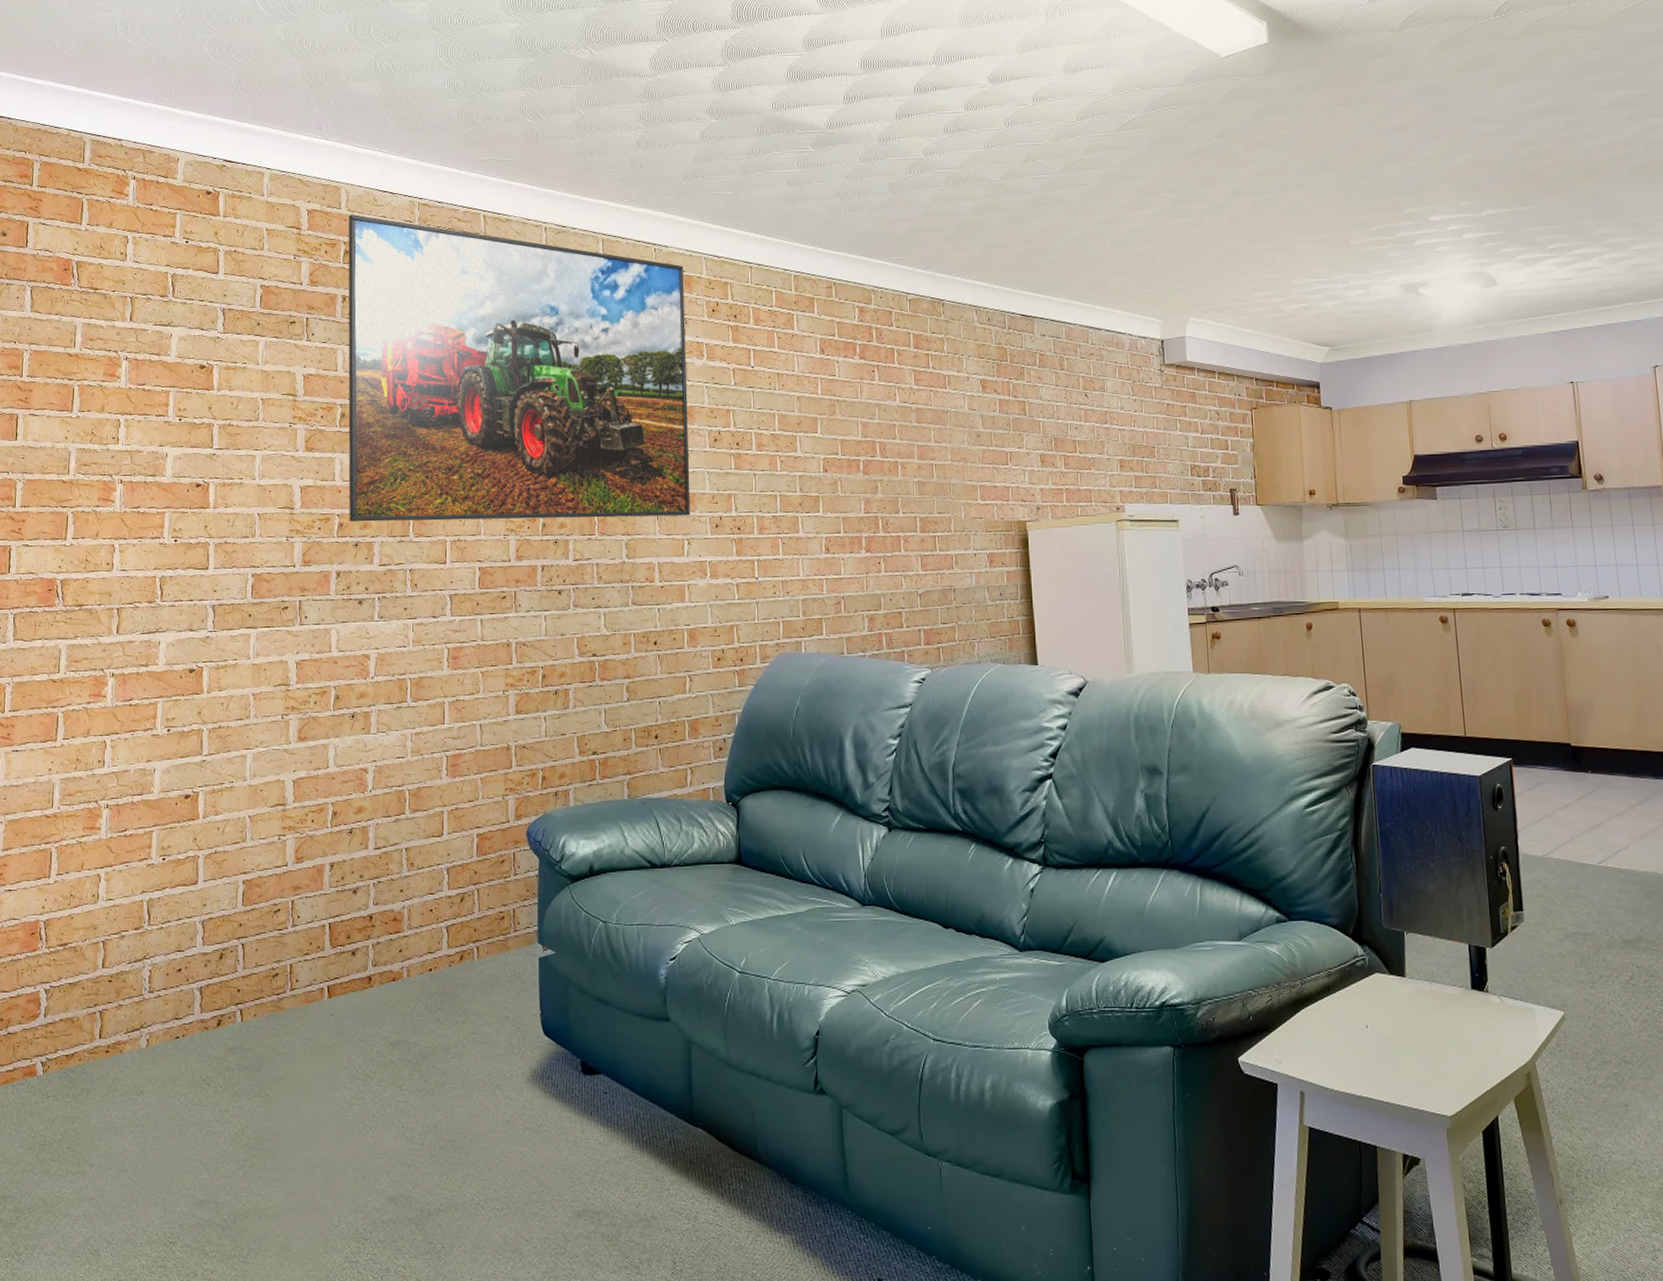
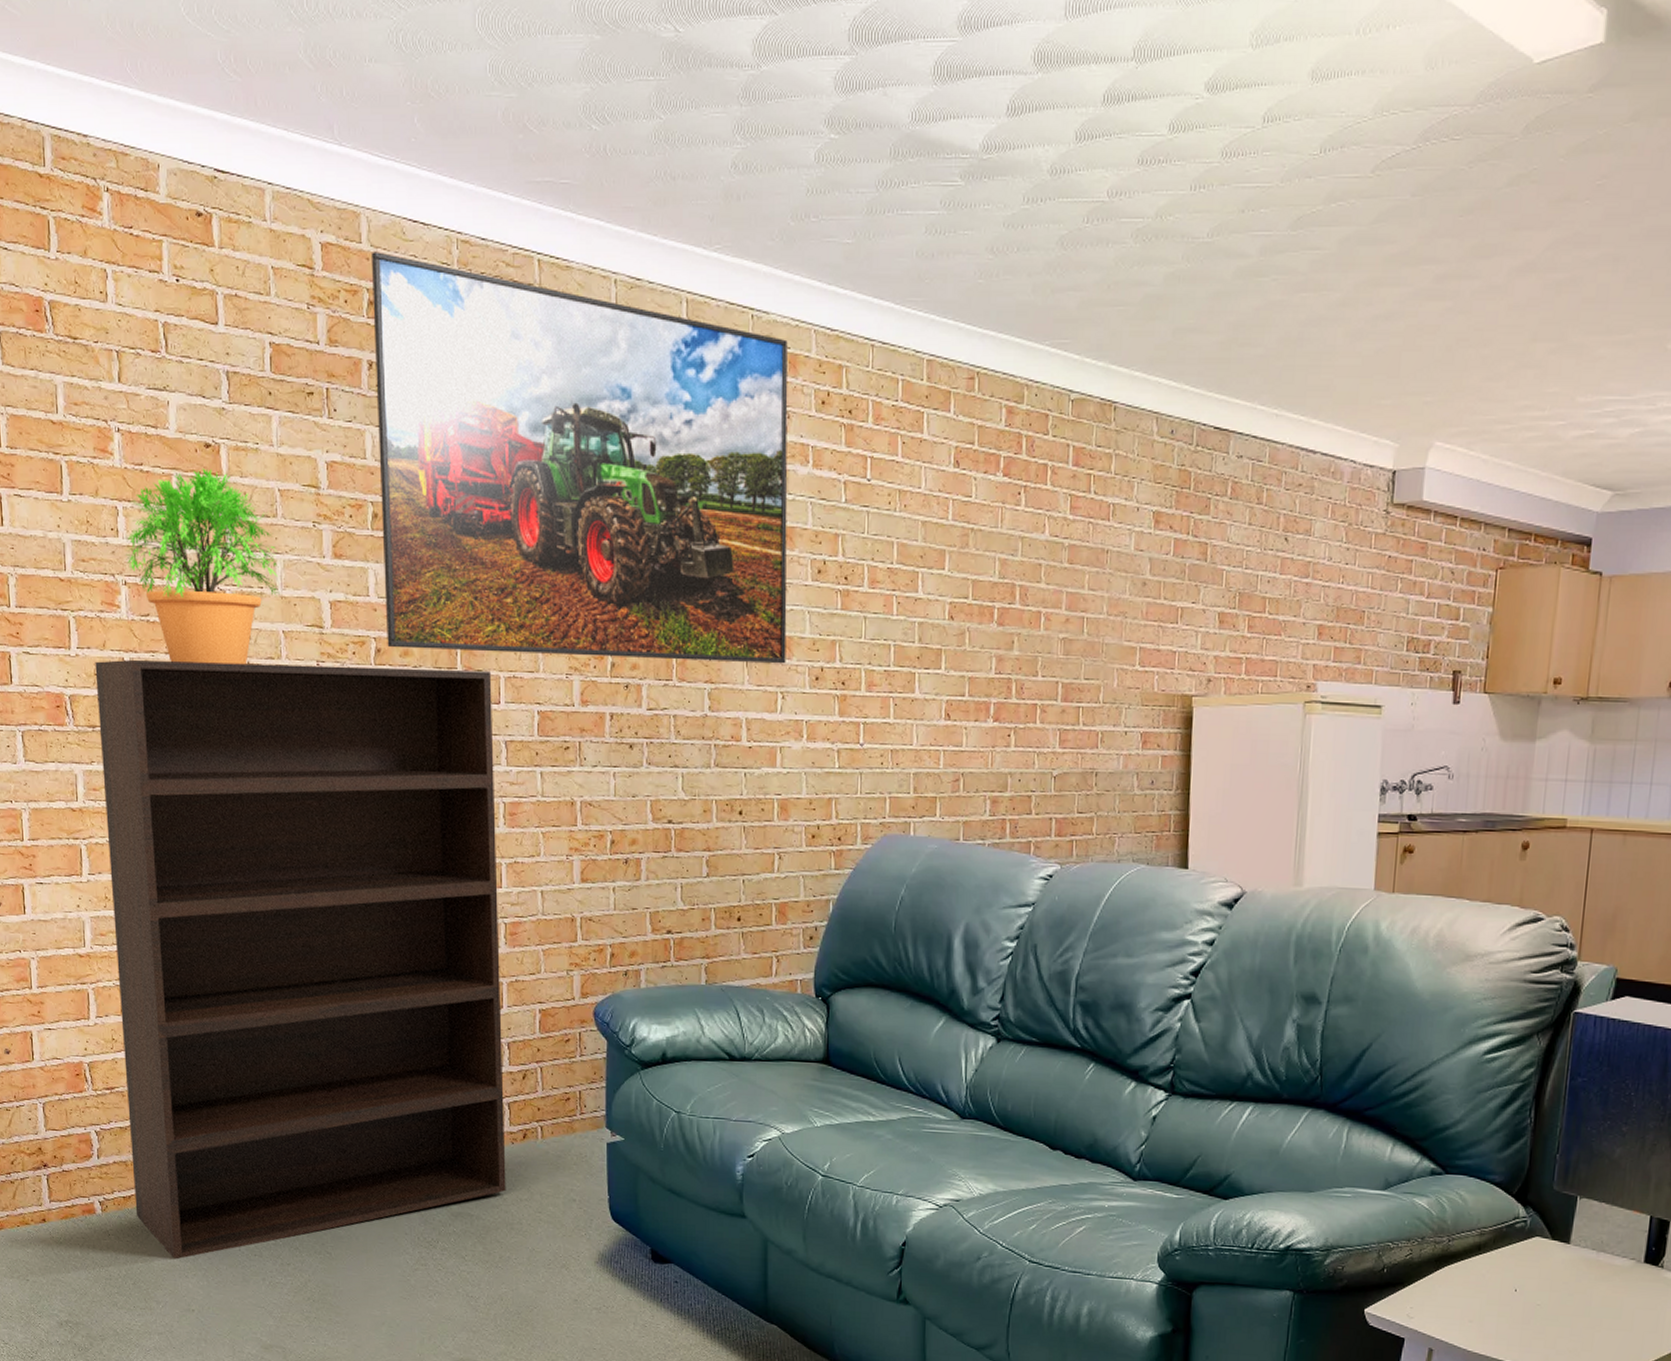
bookshelf: none [77,537,443,1117] -> present [95,659,506,1260]
potted plant: none [123,385,258,546] -> present [125,468,280,665]

